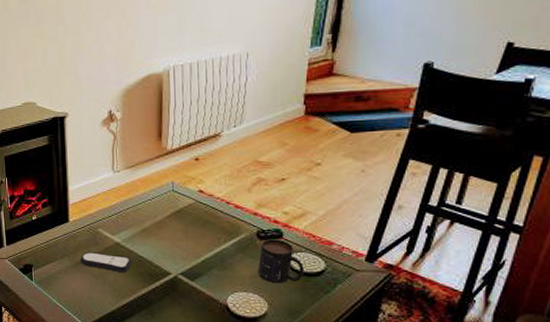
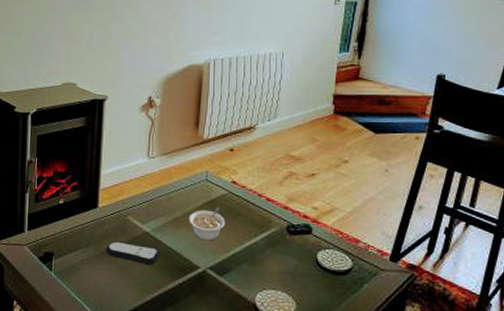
legume: none [157,215,195,248] -> present [188,206,226,241]
mug: present [258,239,305,284] -> none [287,234,332,282]

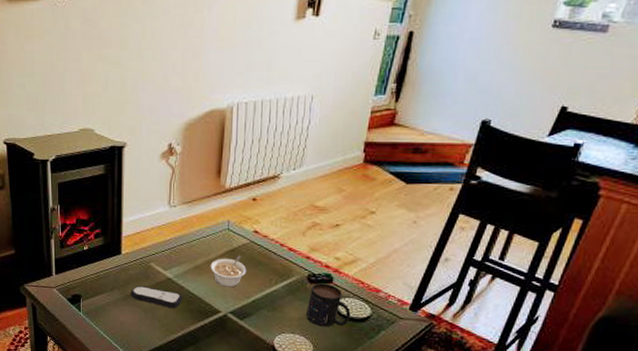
mug: none [287,234,332,282] -> present [306,283,351,327]

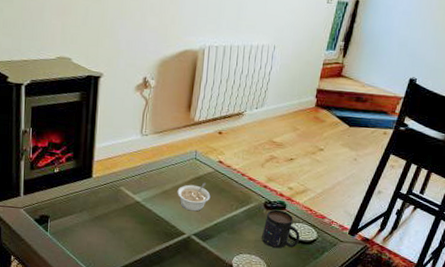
remote control: present [130,286,183,309] -> none [99,208,150,231]

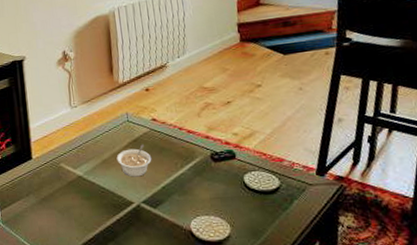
mug: present [262,209,300,249] -> none [216,160,261,205]

